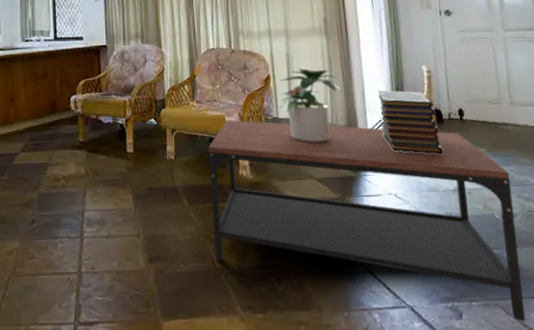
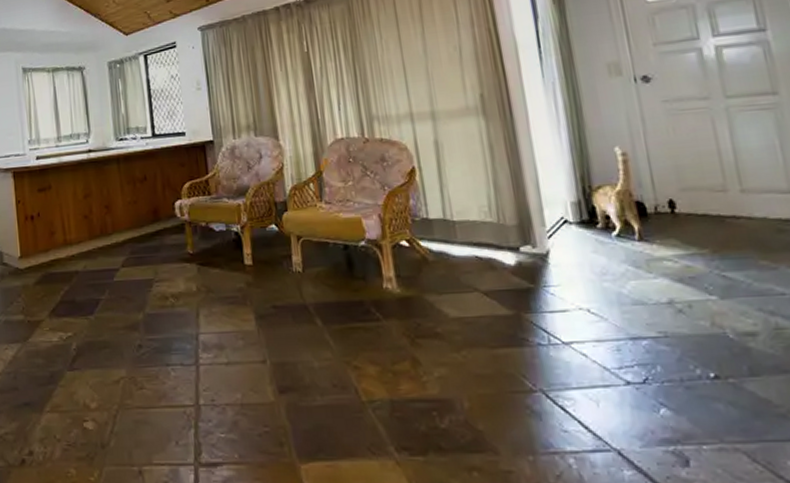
coffee table: present [208,120,525,322] -> none [343,223,780,472]
potted plant: present [279,69,341,142] -> none [428,157,508,247]
book stack: present [378,90,443,154] -> none [557,179,650,258]

